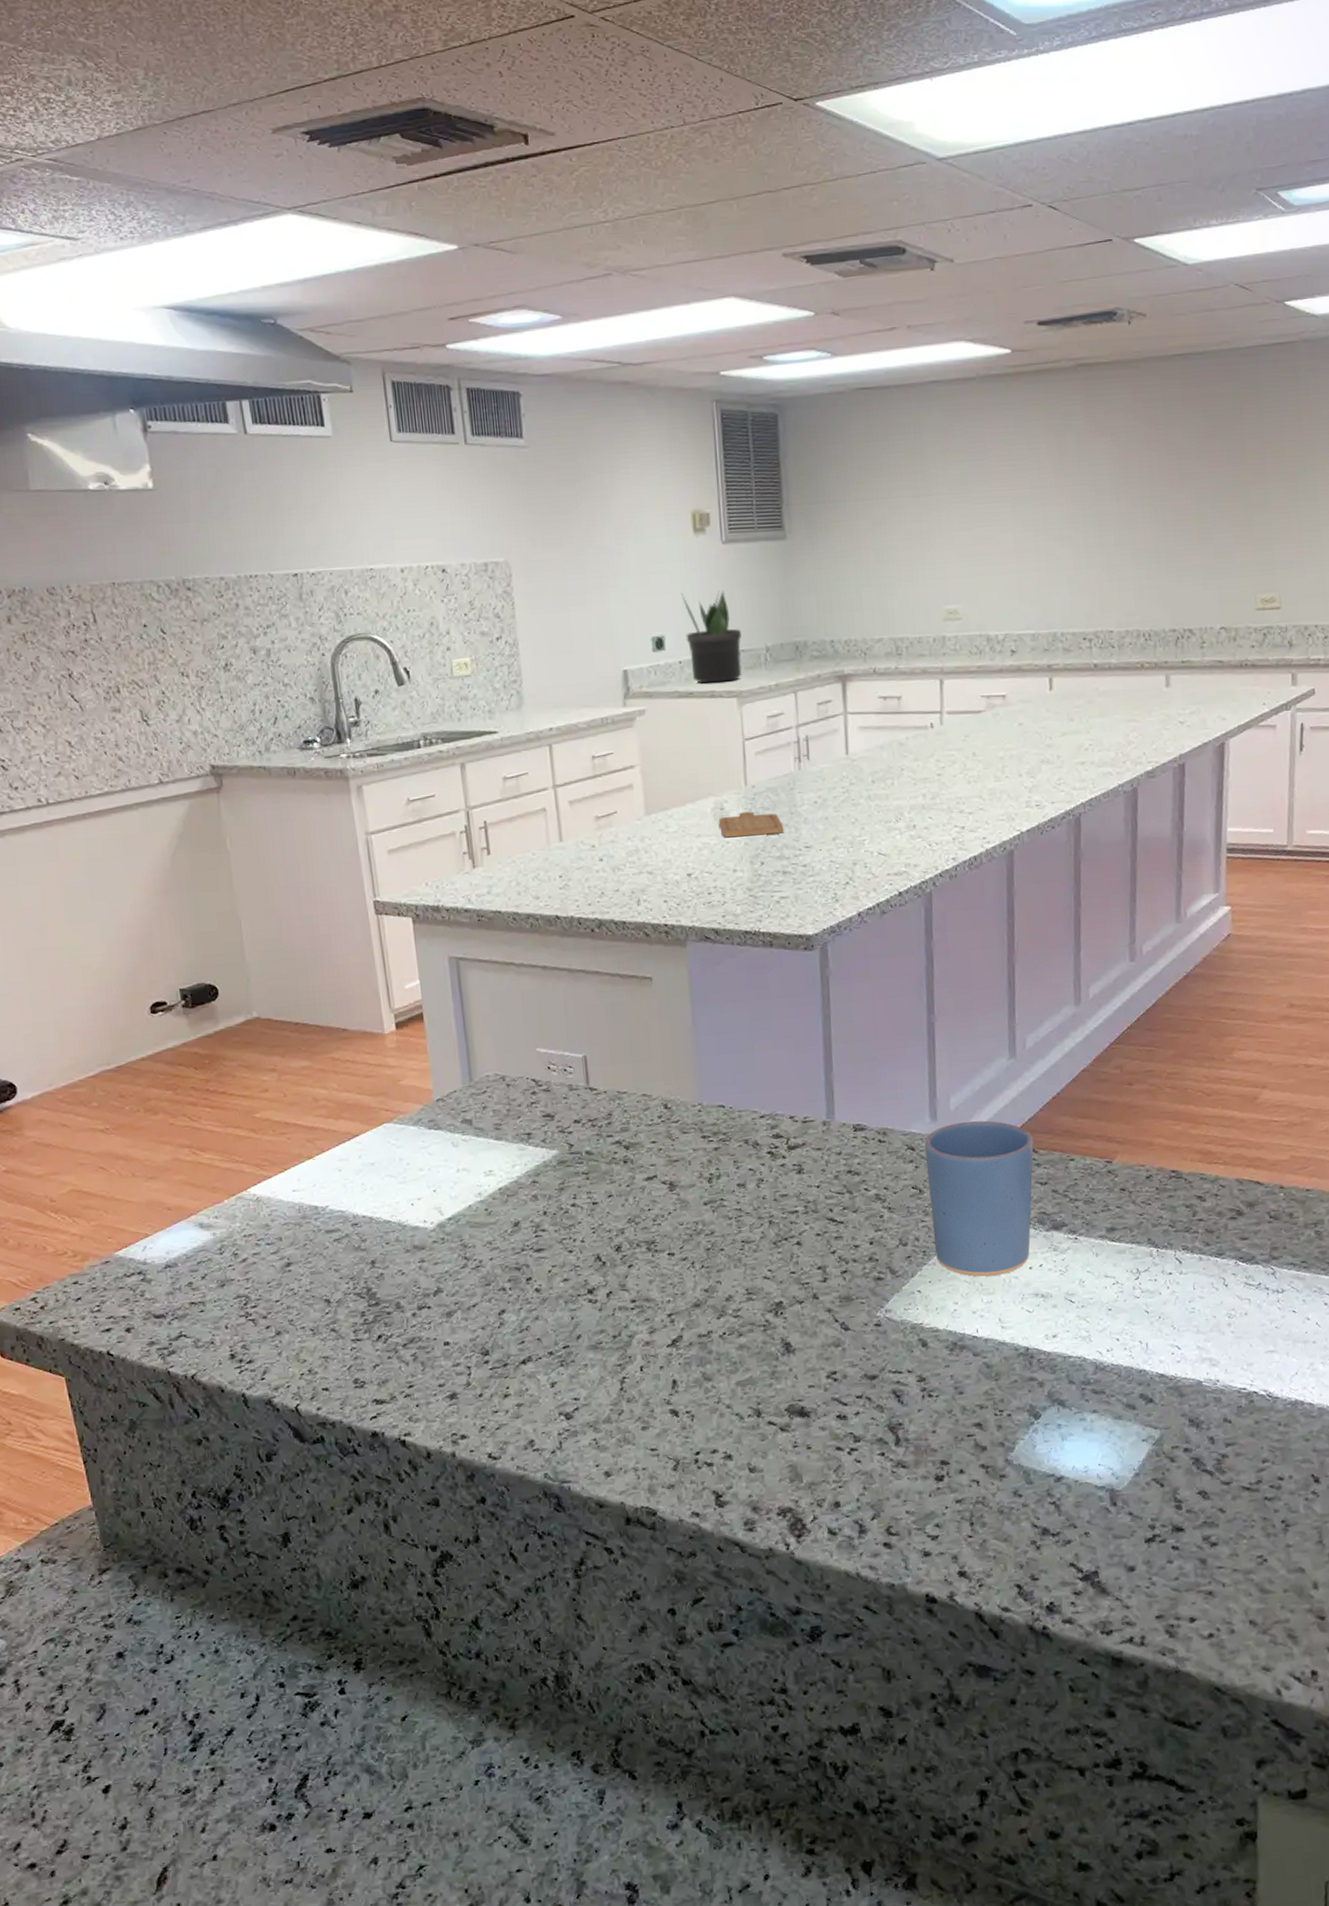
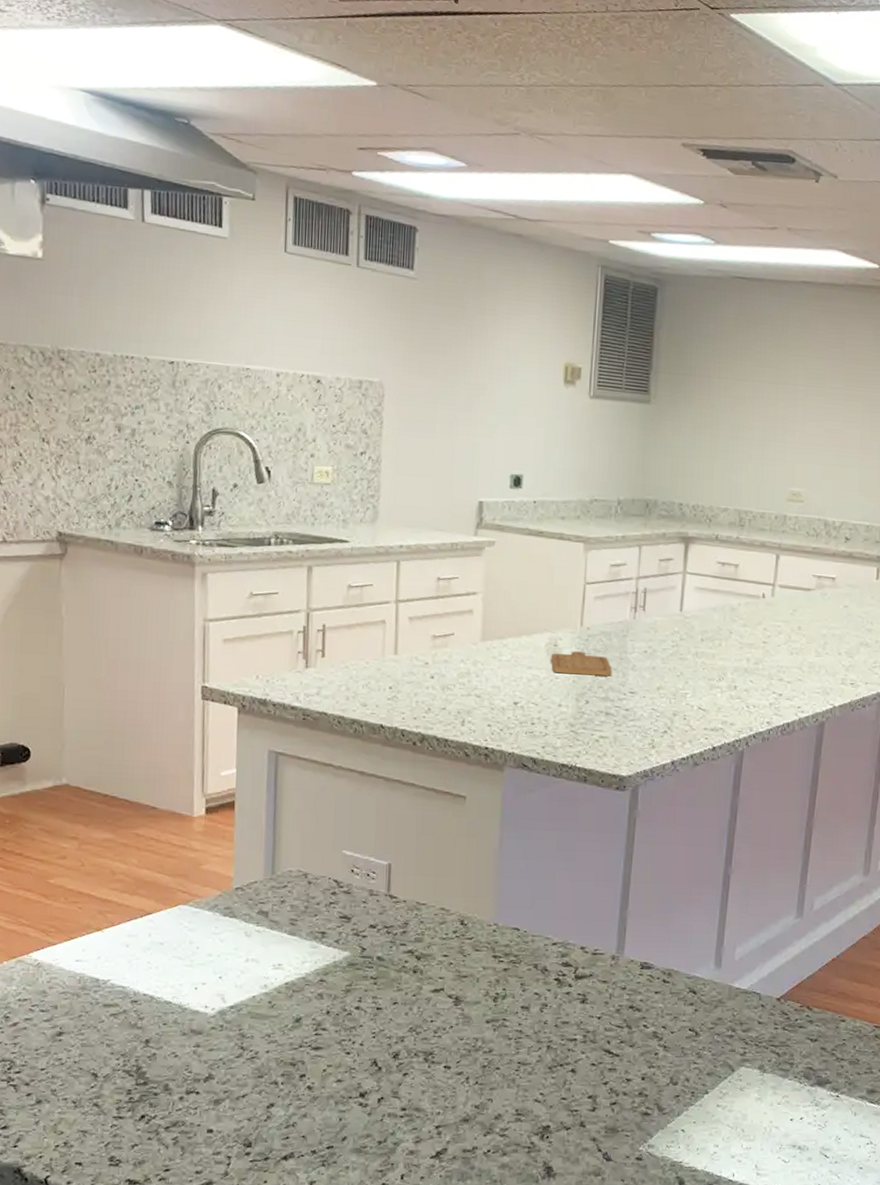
planter: present [681,590,742,684] -> none [543,438,596,527]
mug: present [924,1120,1034,1277] -> none [703,972,809,1123]

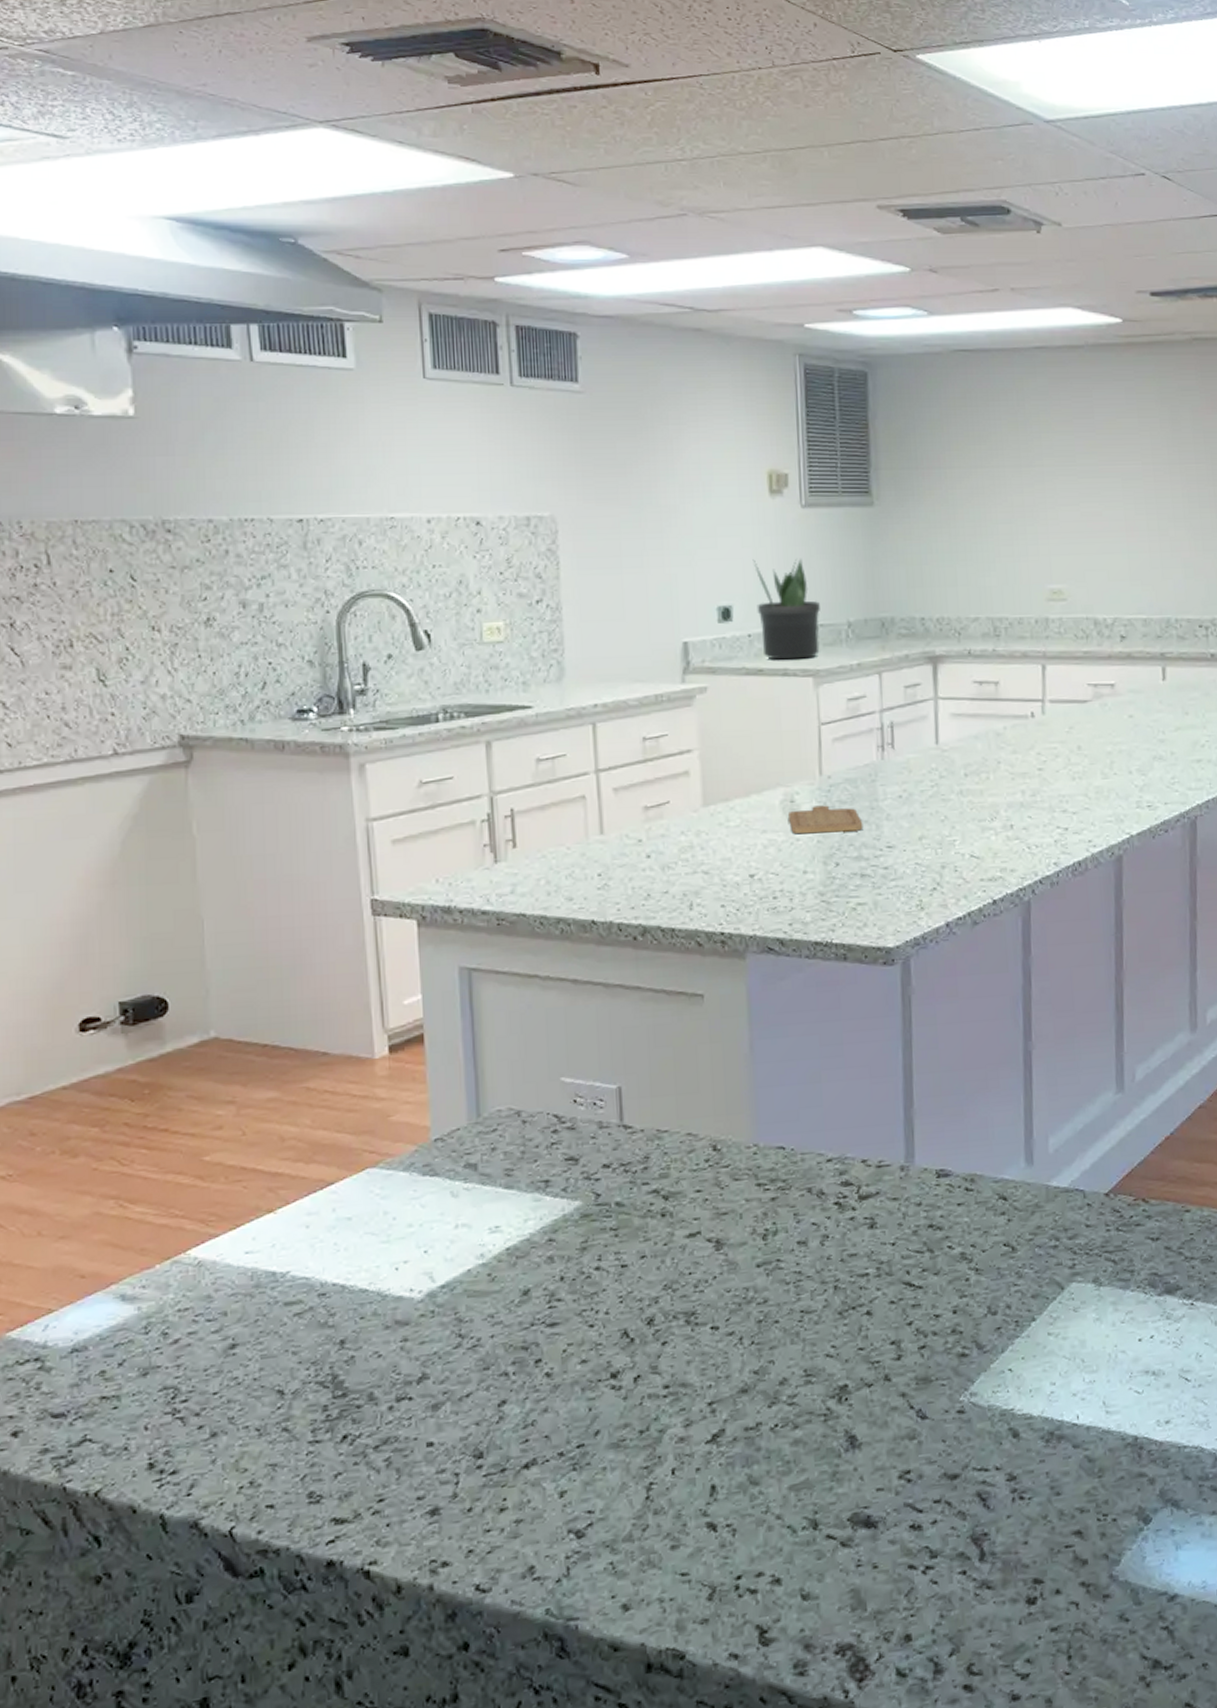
planter: none [543,438,596,527] -> present [752,558,820,660]

